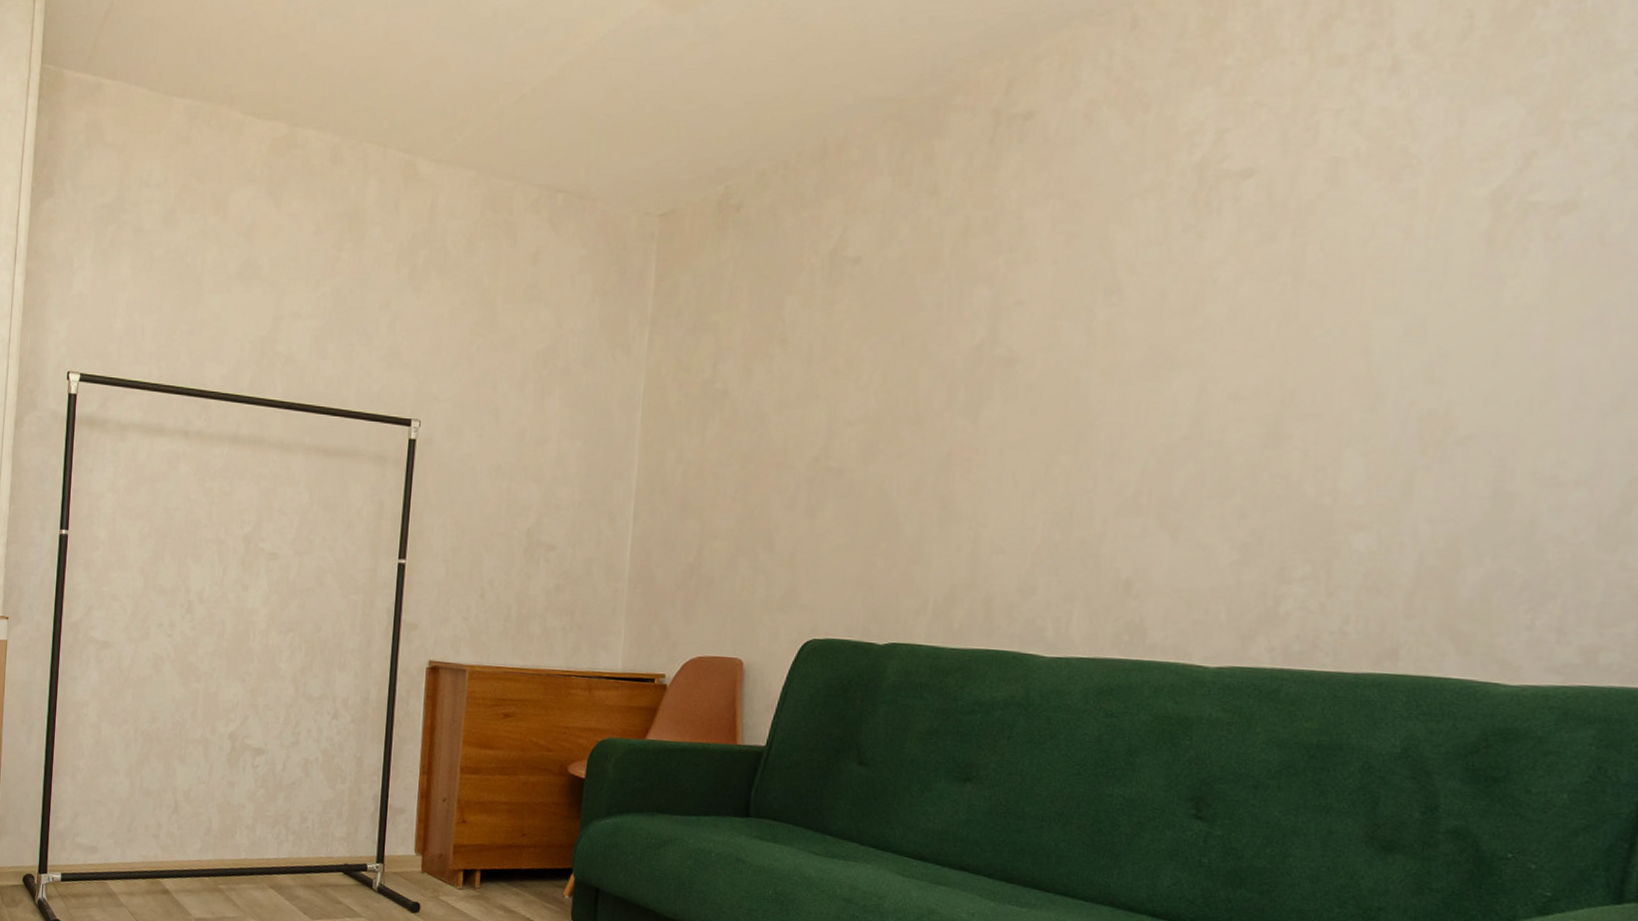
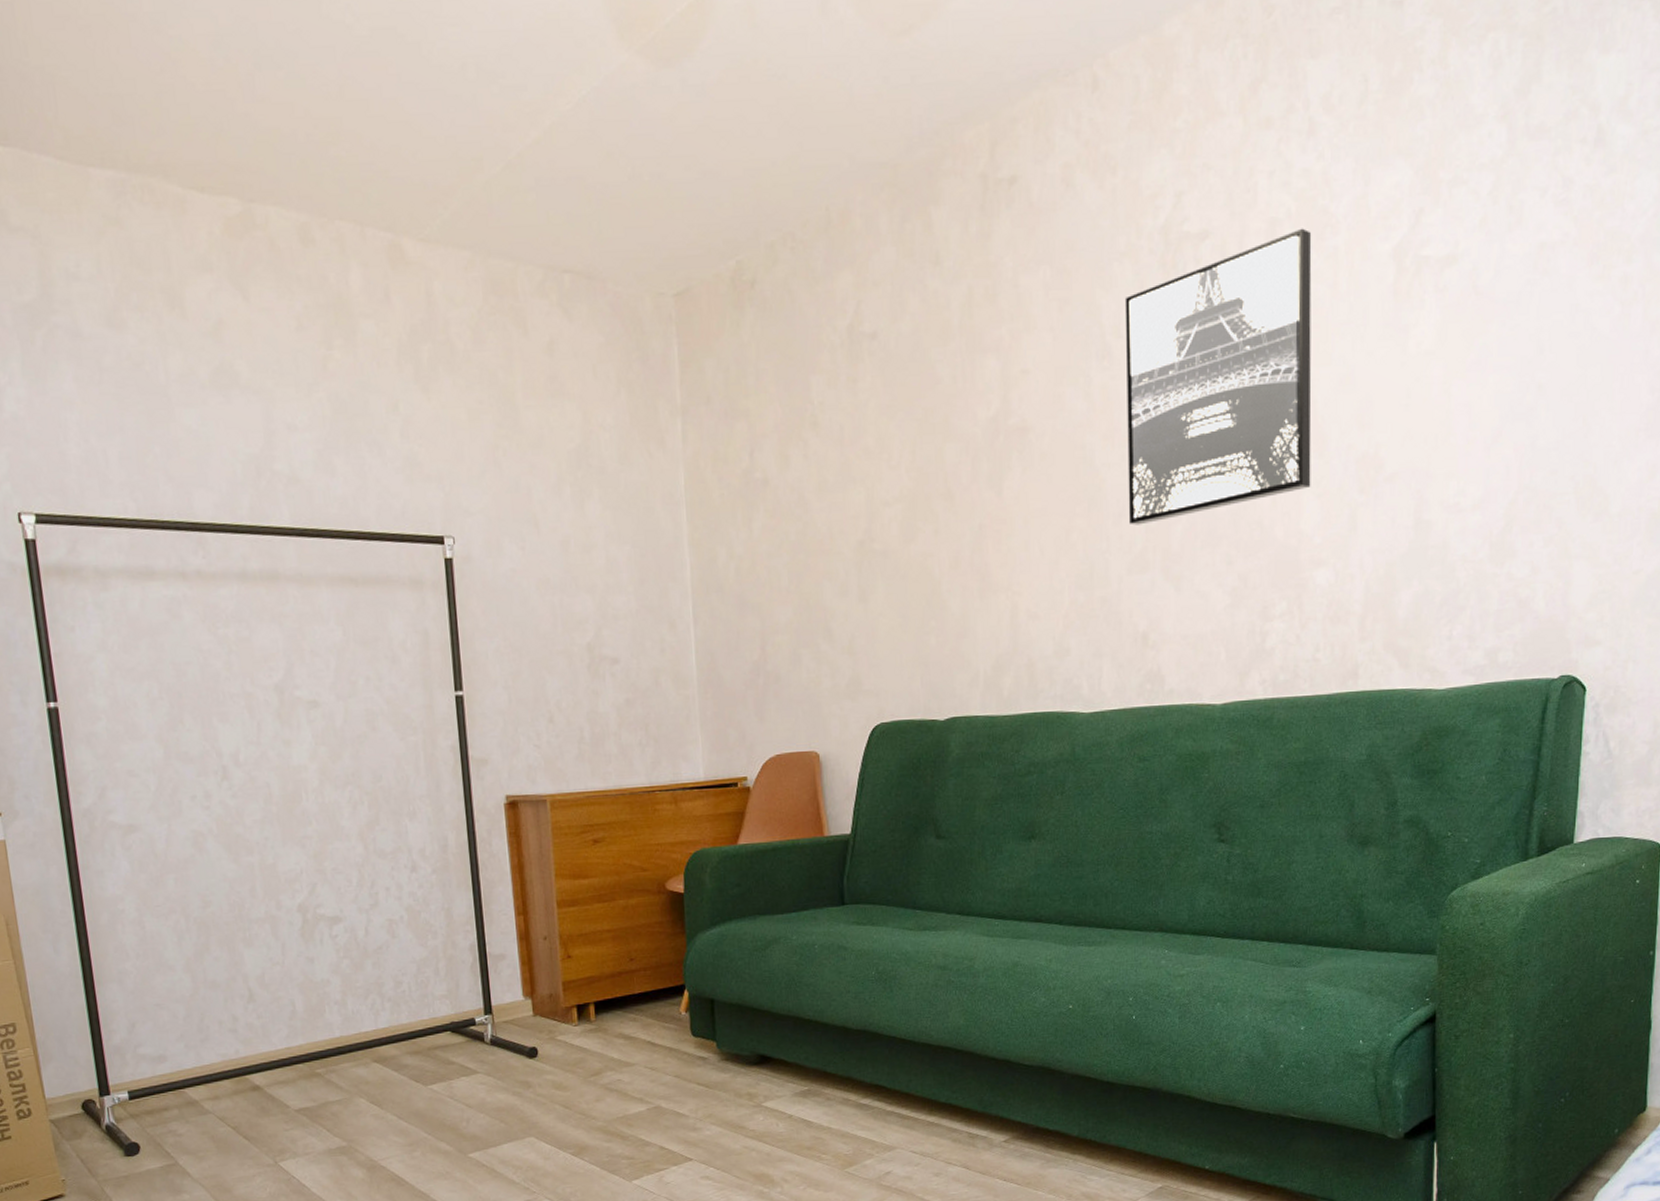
wall art: none [1122,168,1385,467] -> present [1124,228,1312,525]

